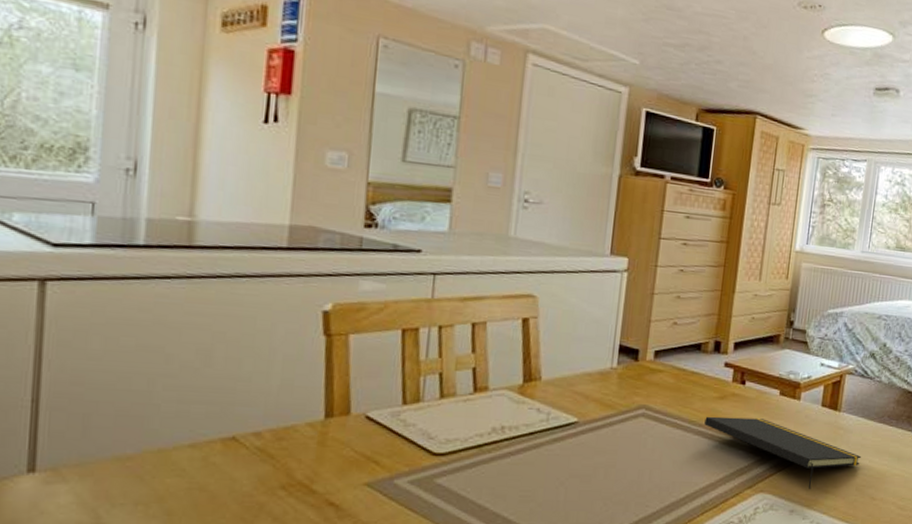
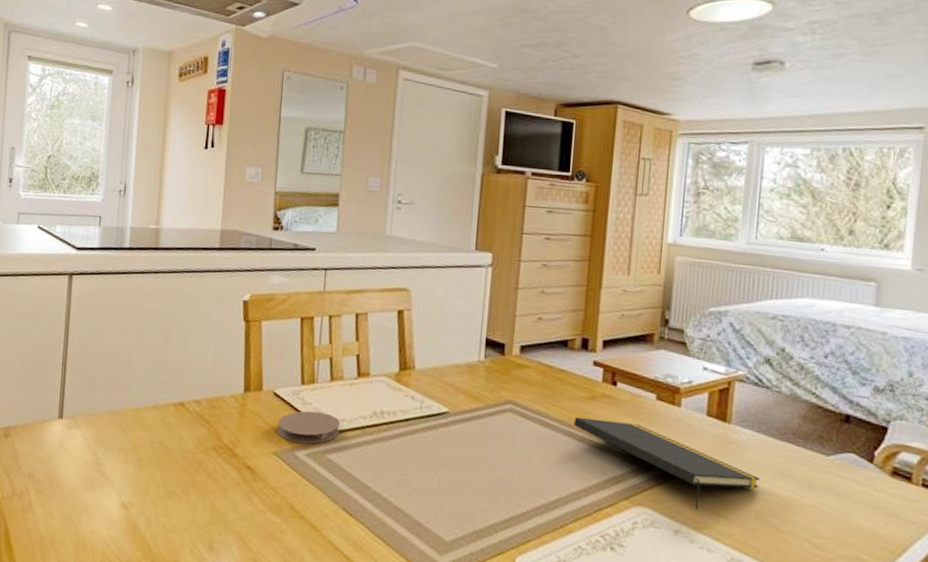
coaster: none [371,433,451,471] -> present [278,411,340,444]

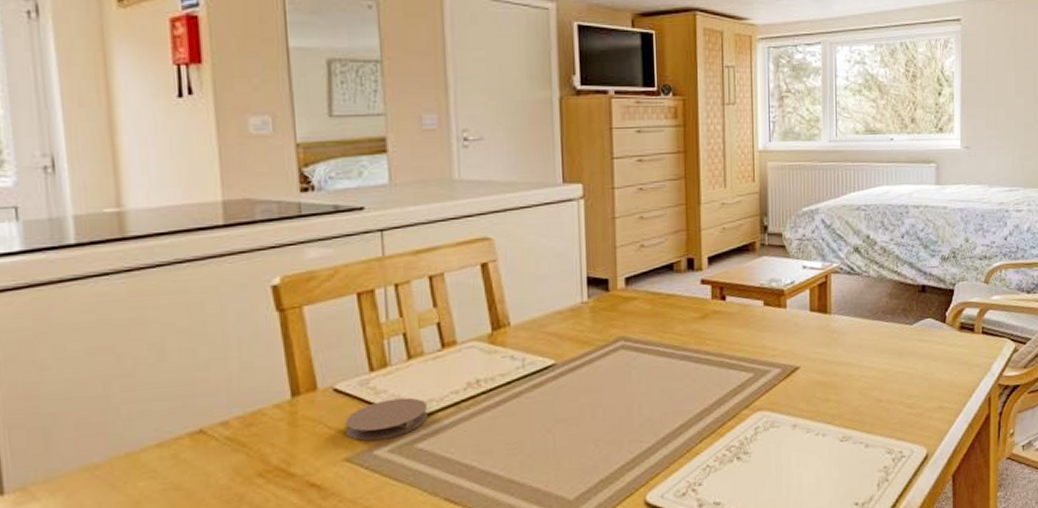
notepad: present [574,416,761,509] -> none [688,333,860,400]

